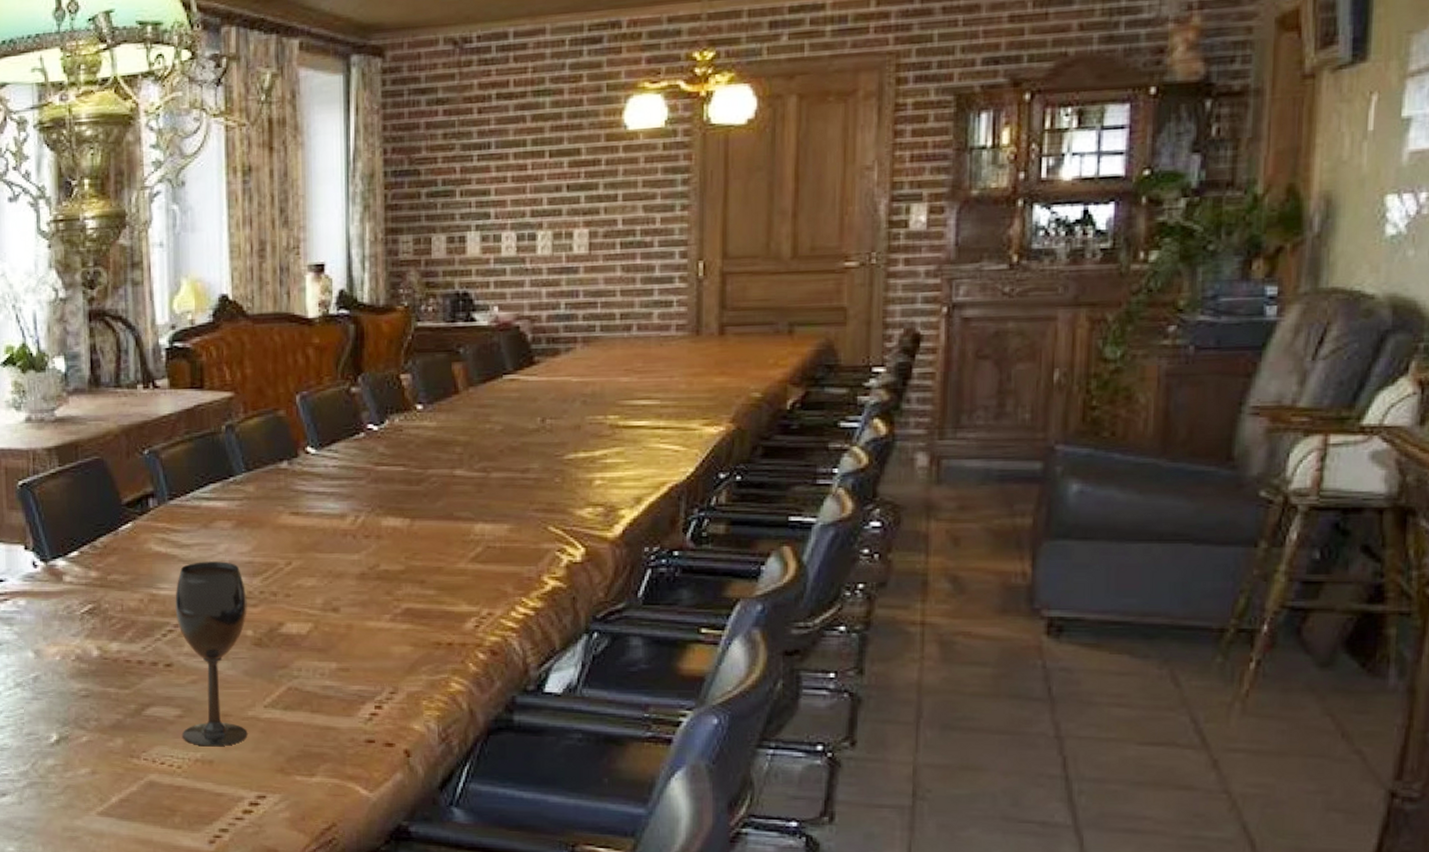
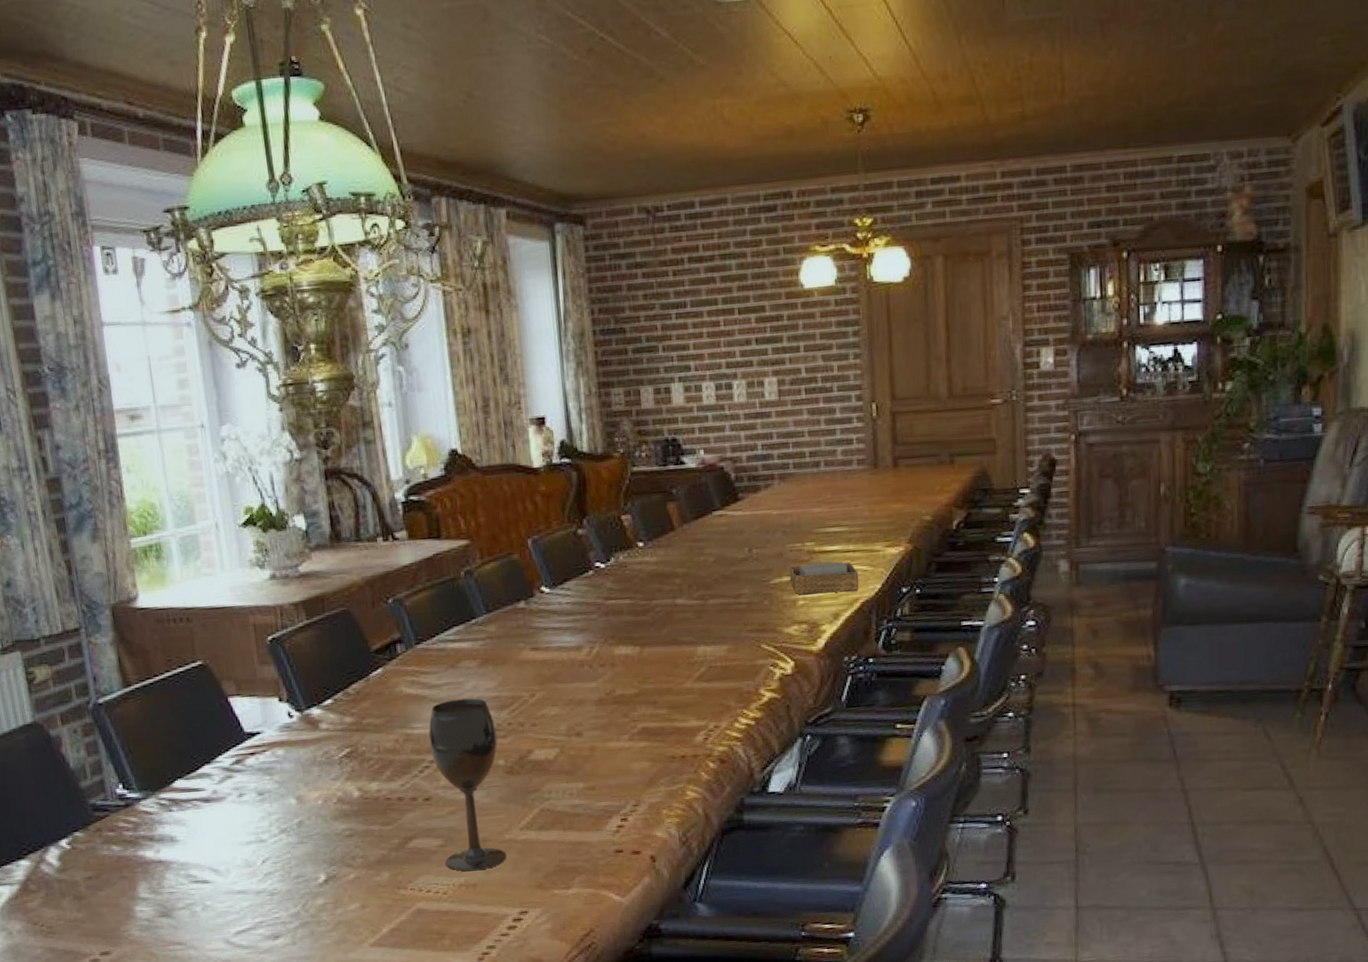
napkin holder: none [586,438,669,474] -> present [789,561,859,595]

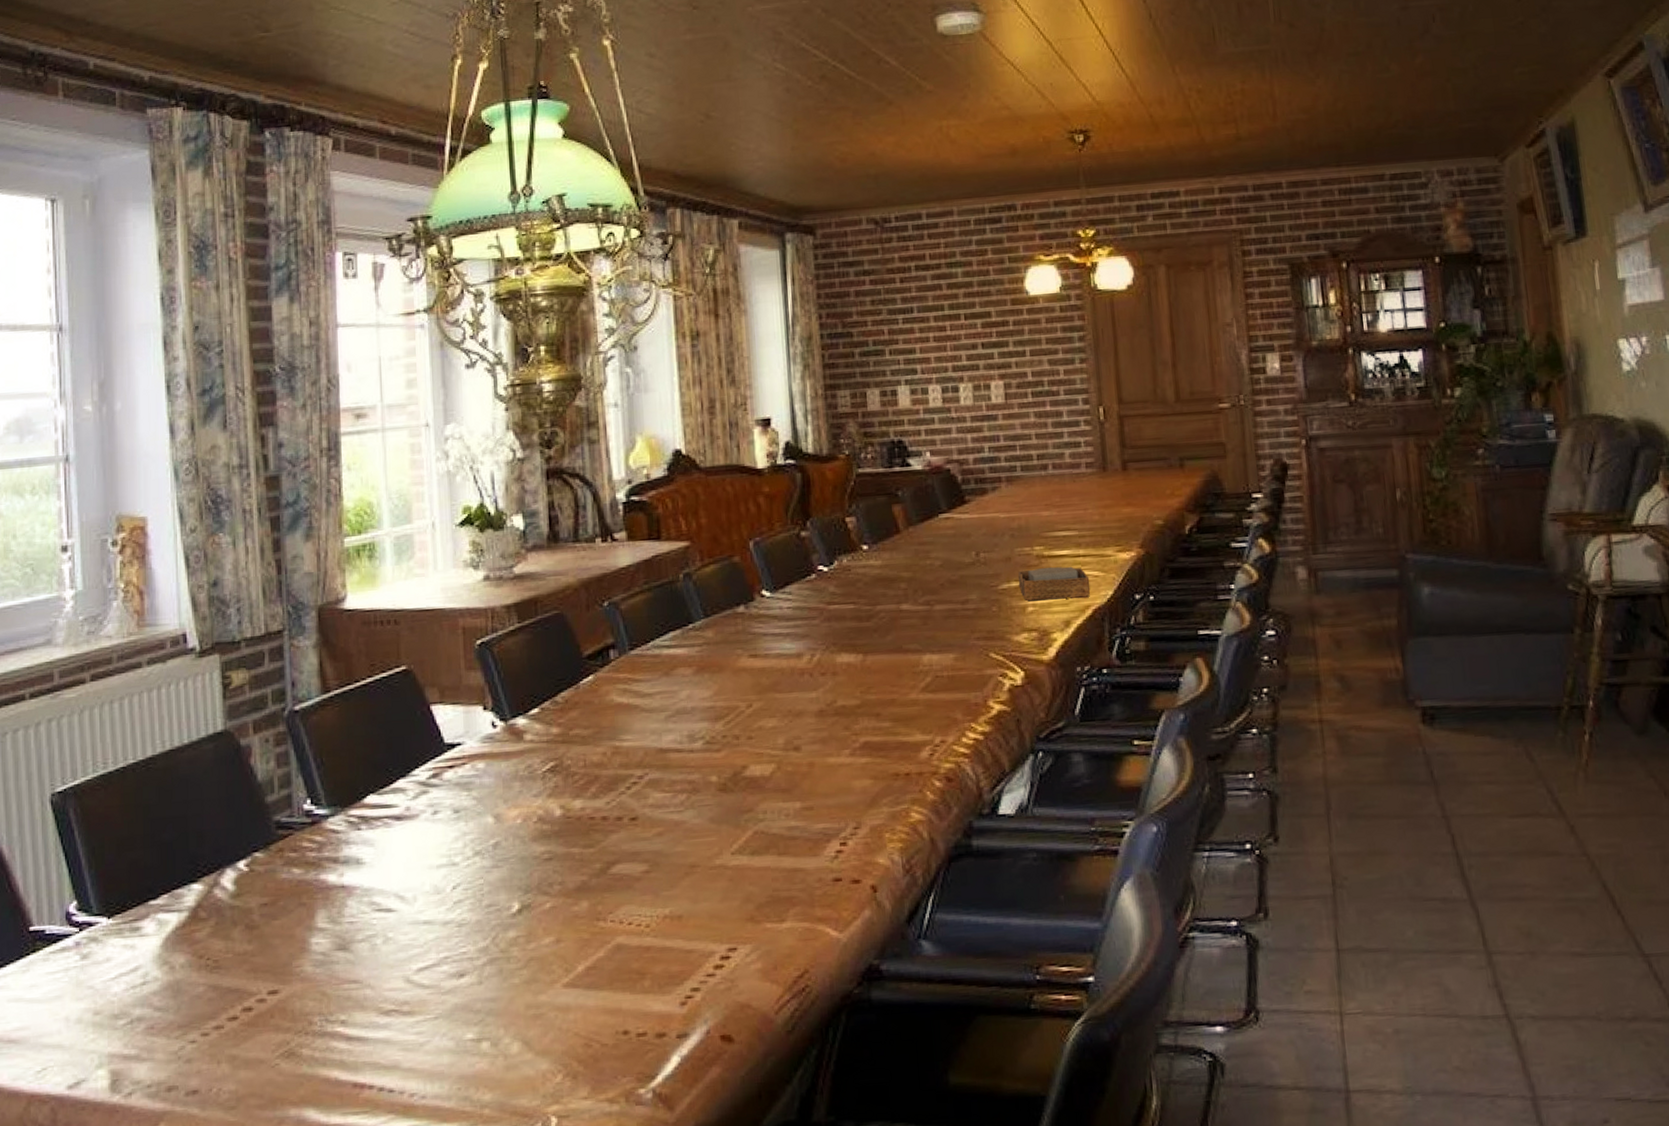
wine glass: present [428,698,507,872] -> none [638,708,716,901]

